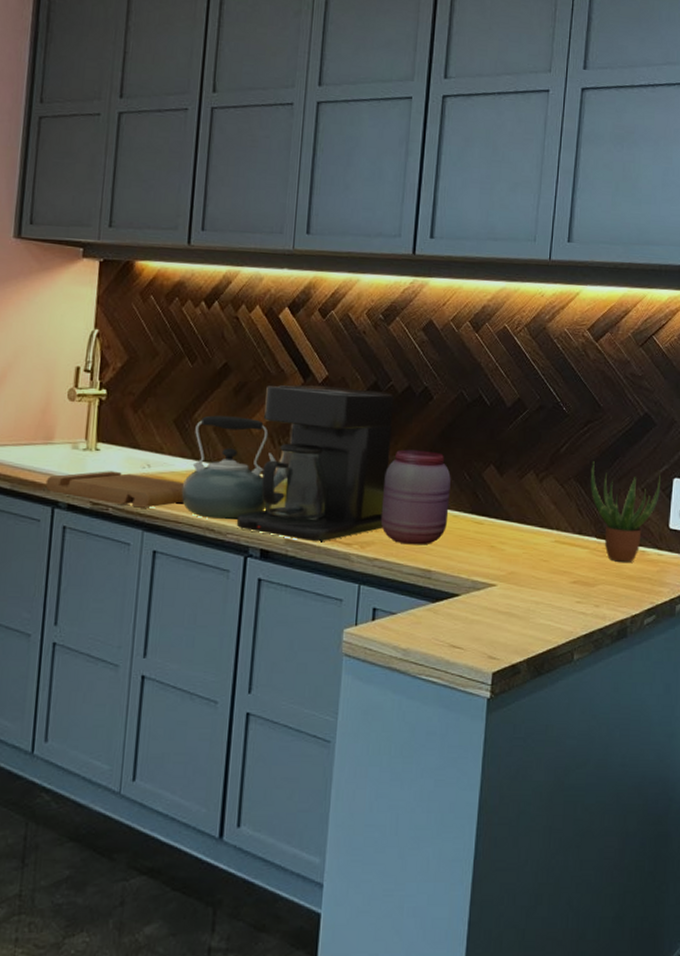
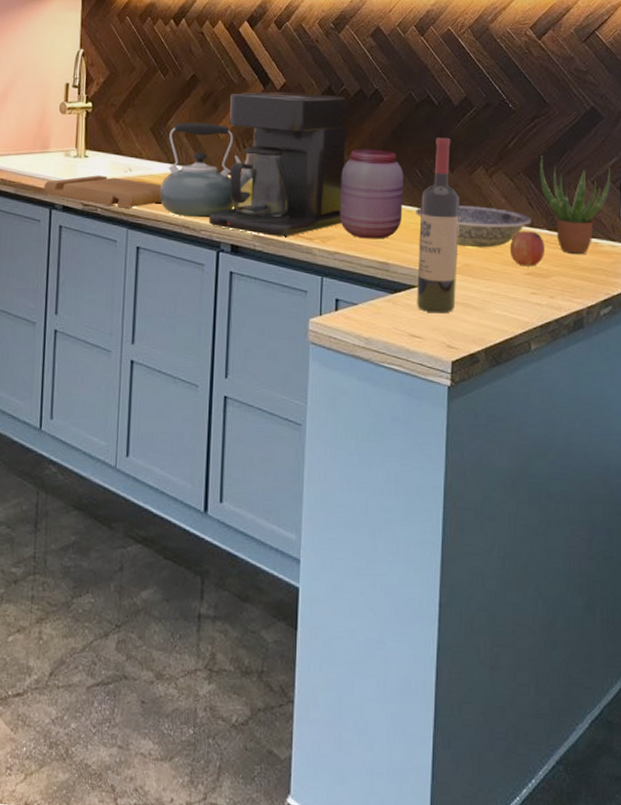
wine bottle: none [459,439,509,623] -> present [417,137,461,314]
bowl: none [462,510,580,556] -> present [416,204,531,248]
fruit: none [556,538,592,575] -> present [509,231,544,267]

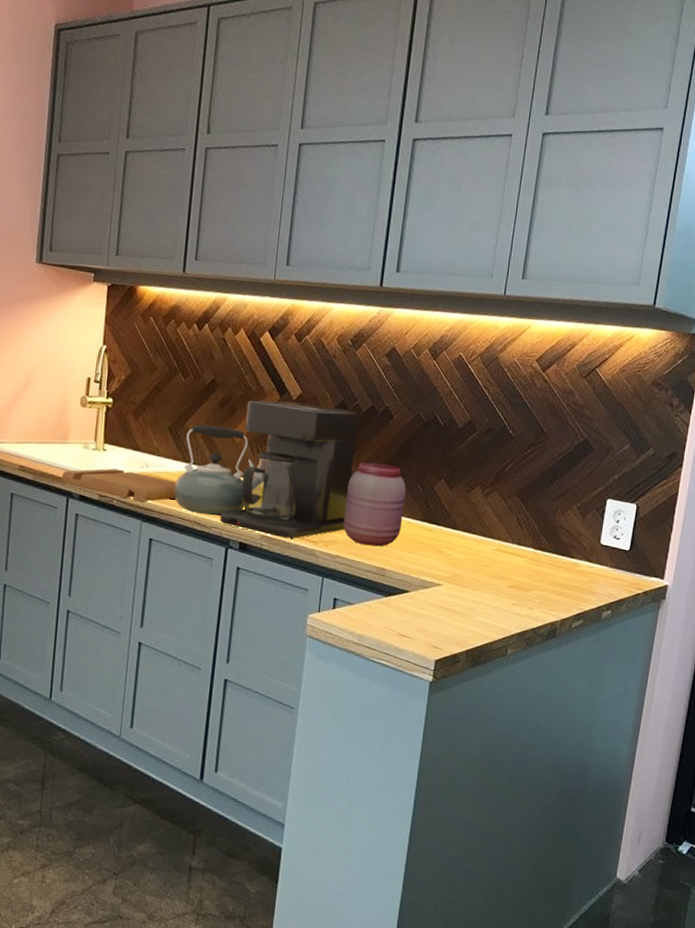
bowl: present [416,204,531,248] -> none [414,520,520,561]
wine bottle: present [417,137,461,314] -> none [408,456,457,617]
fruit: present [509,231,544,267] -> none [497,547,529,580]
potted plant: present [539,155,611,254] -> none [530,480,596,572]

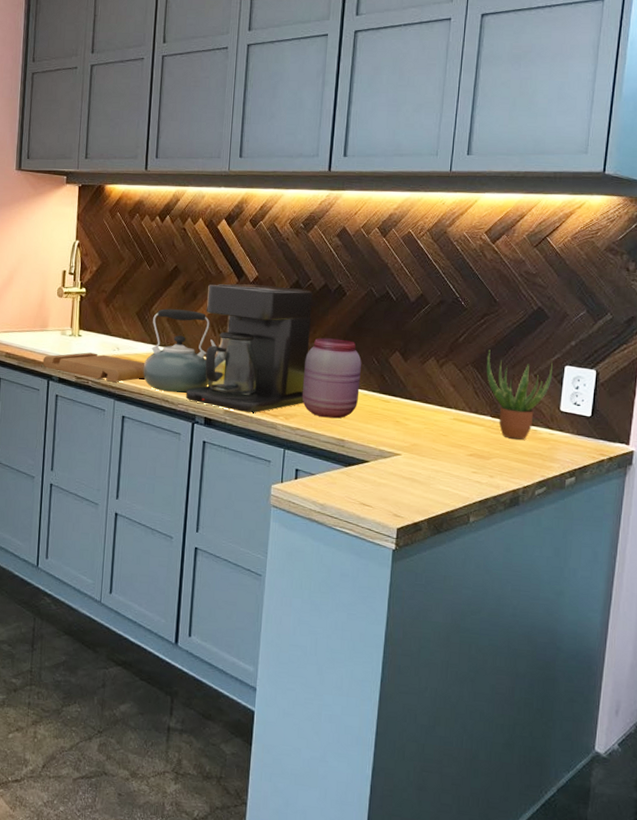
potted plant: none [530,480,596,572] -> present [486,350,554,440]

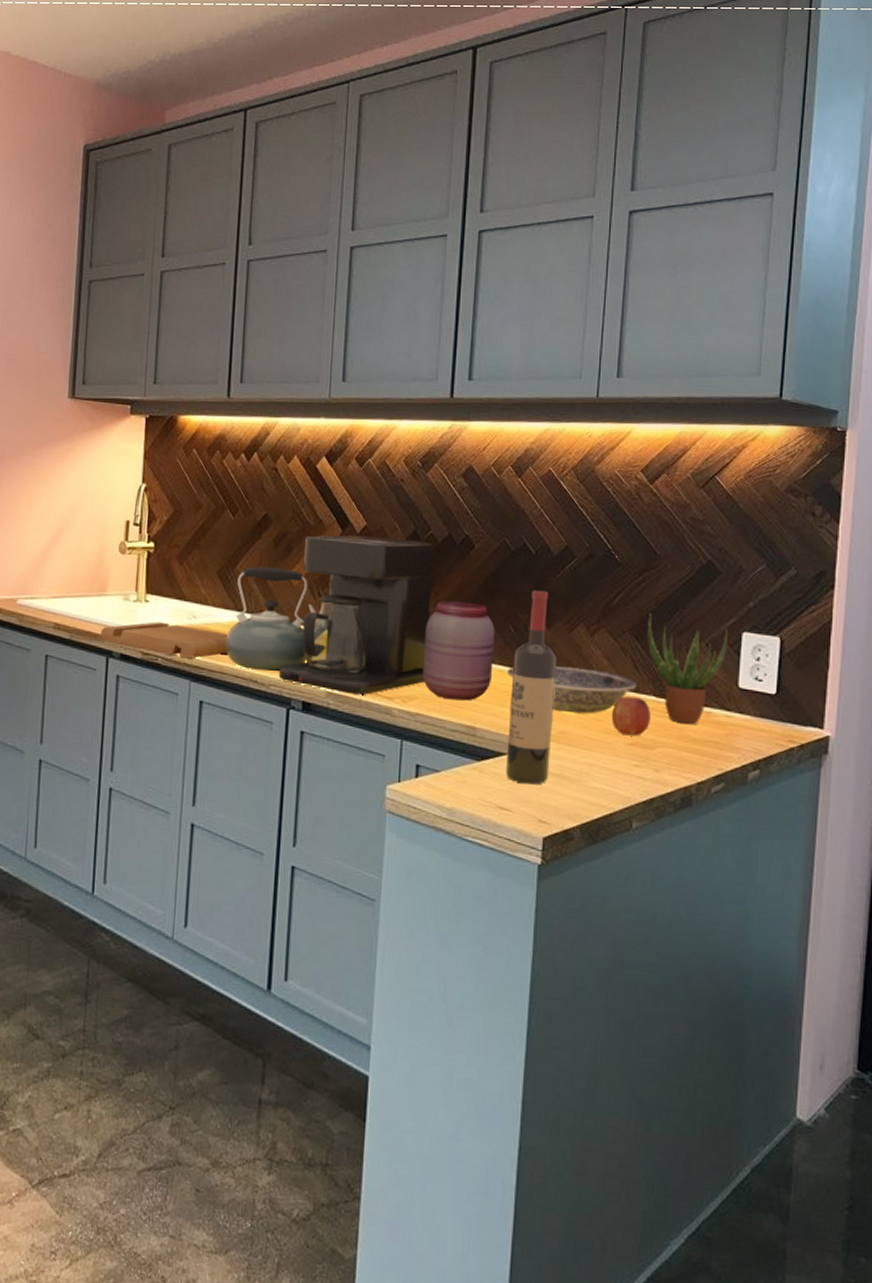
wine bottle: none [368,330,413,486] -> present [506,590,558,785]
bowl: none [371,391,477,431] -> present [507,665,637,714]
fruit: none [455,416,487,449] -> present [611,696,651,736]

